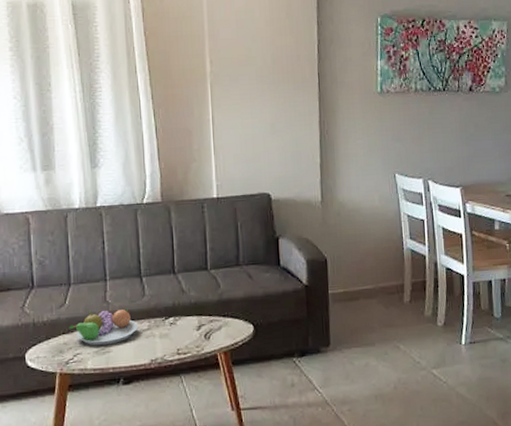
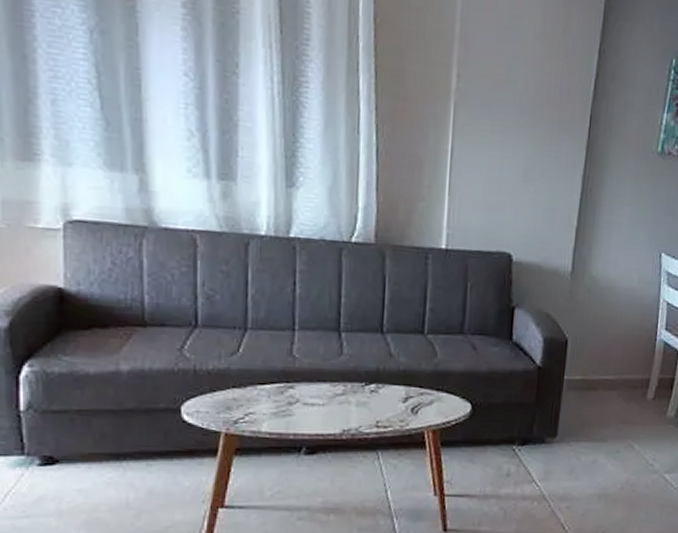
fruit bowl: present [68,308,137,346] -> none [240,362,330,407]

